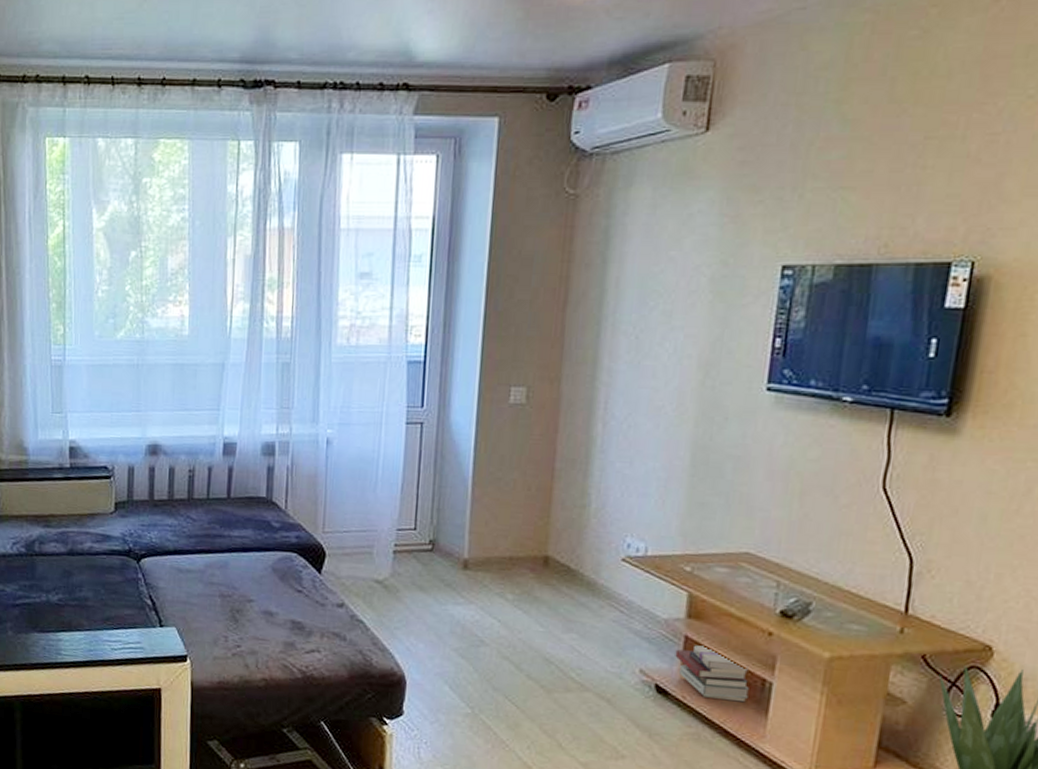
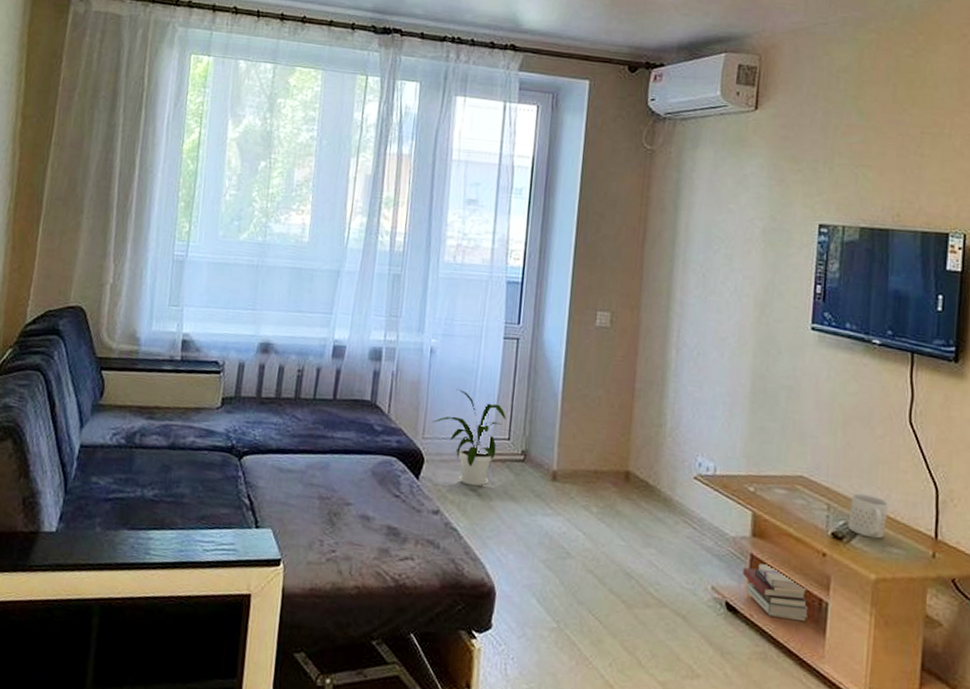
house plant: none [333,480,412,579] -> present [433,389,506,487]
mug: none [799,568,852,616] -> present [847,493,890,539]

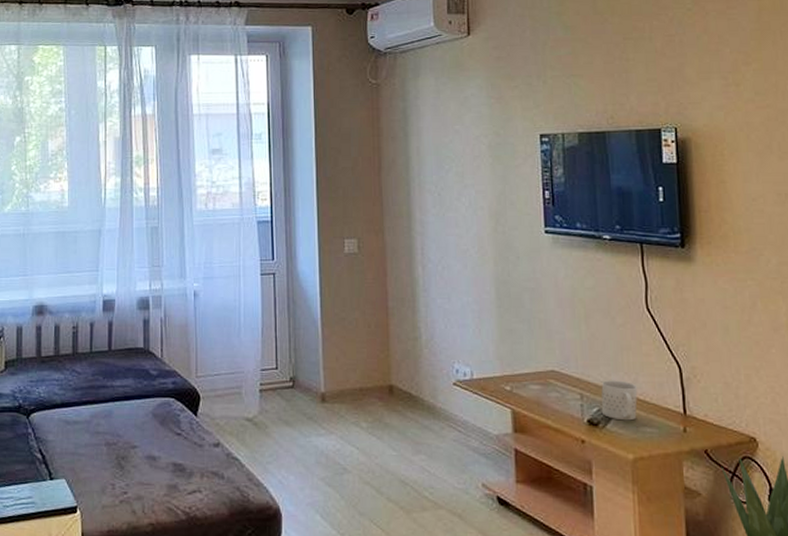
house plant: present [433,389,506,487] -> none [204,327,272,417]
books: present [742,563,808,622] -> none [509,457,575,507]

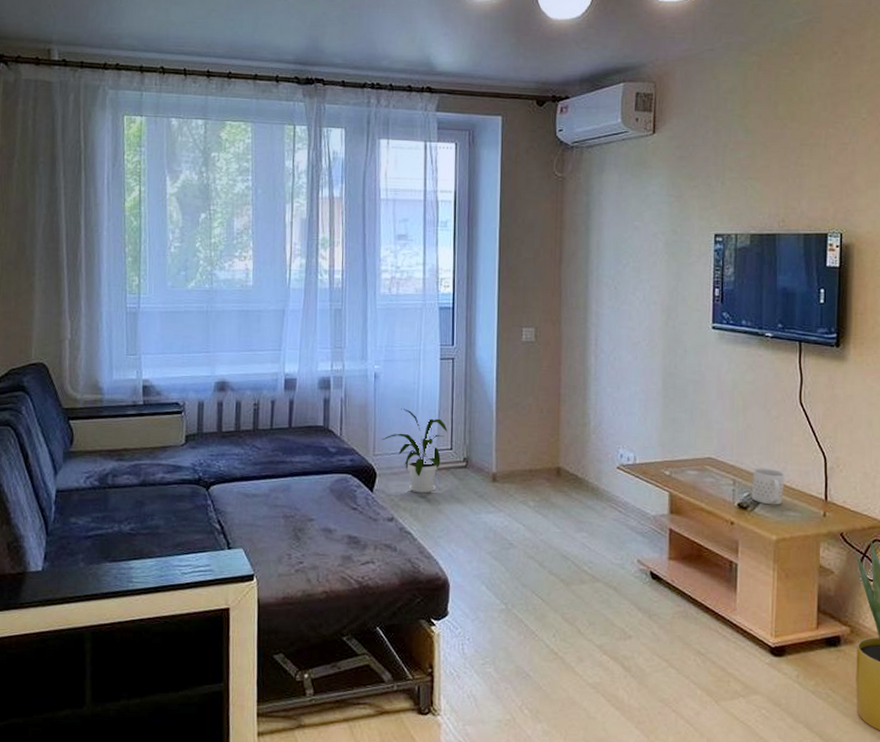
house plant: none [204,327,272,417] -> present [382,409,448,494]

